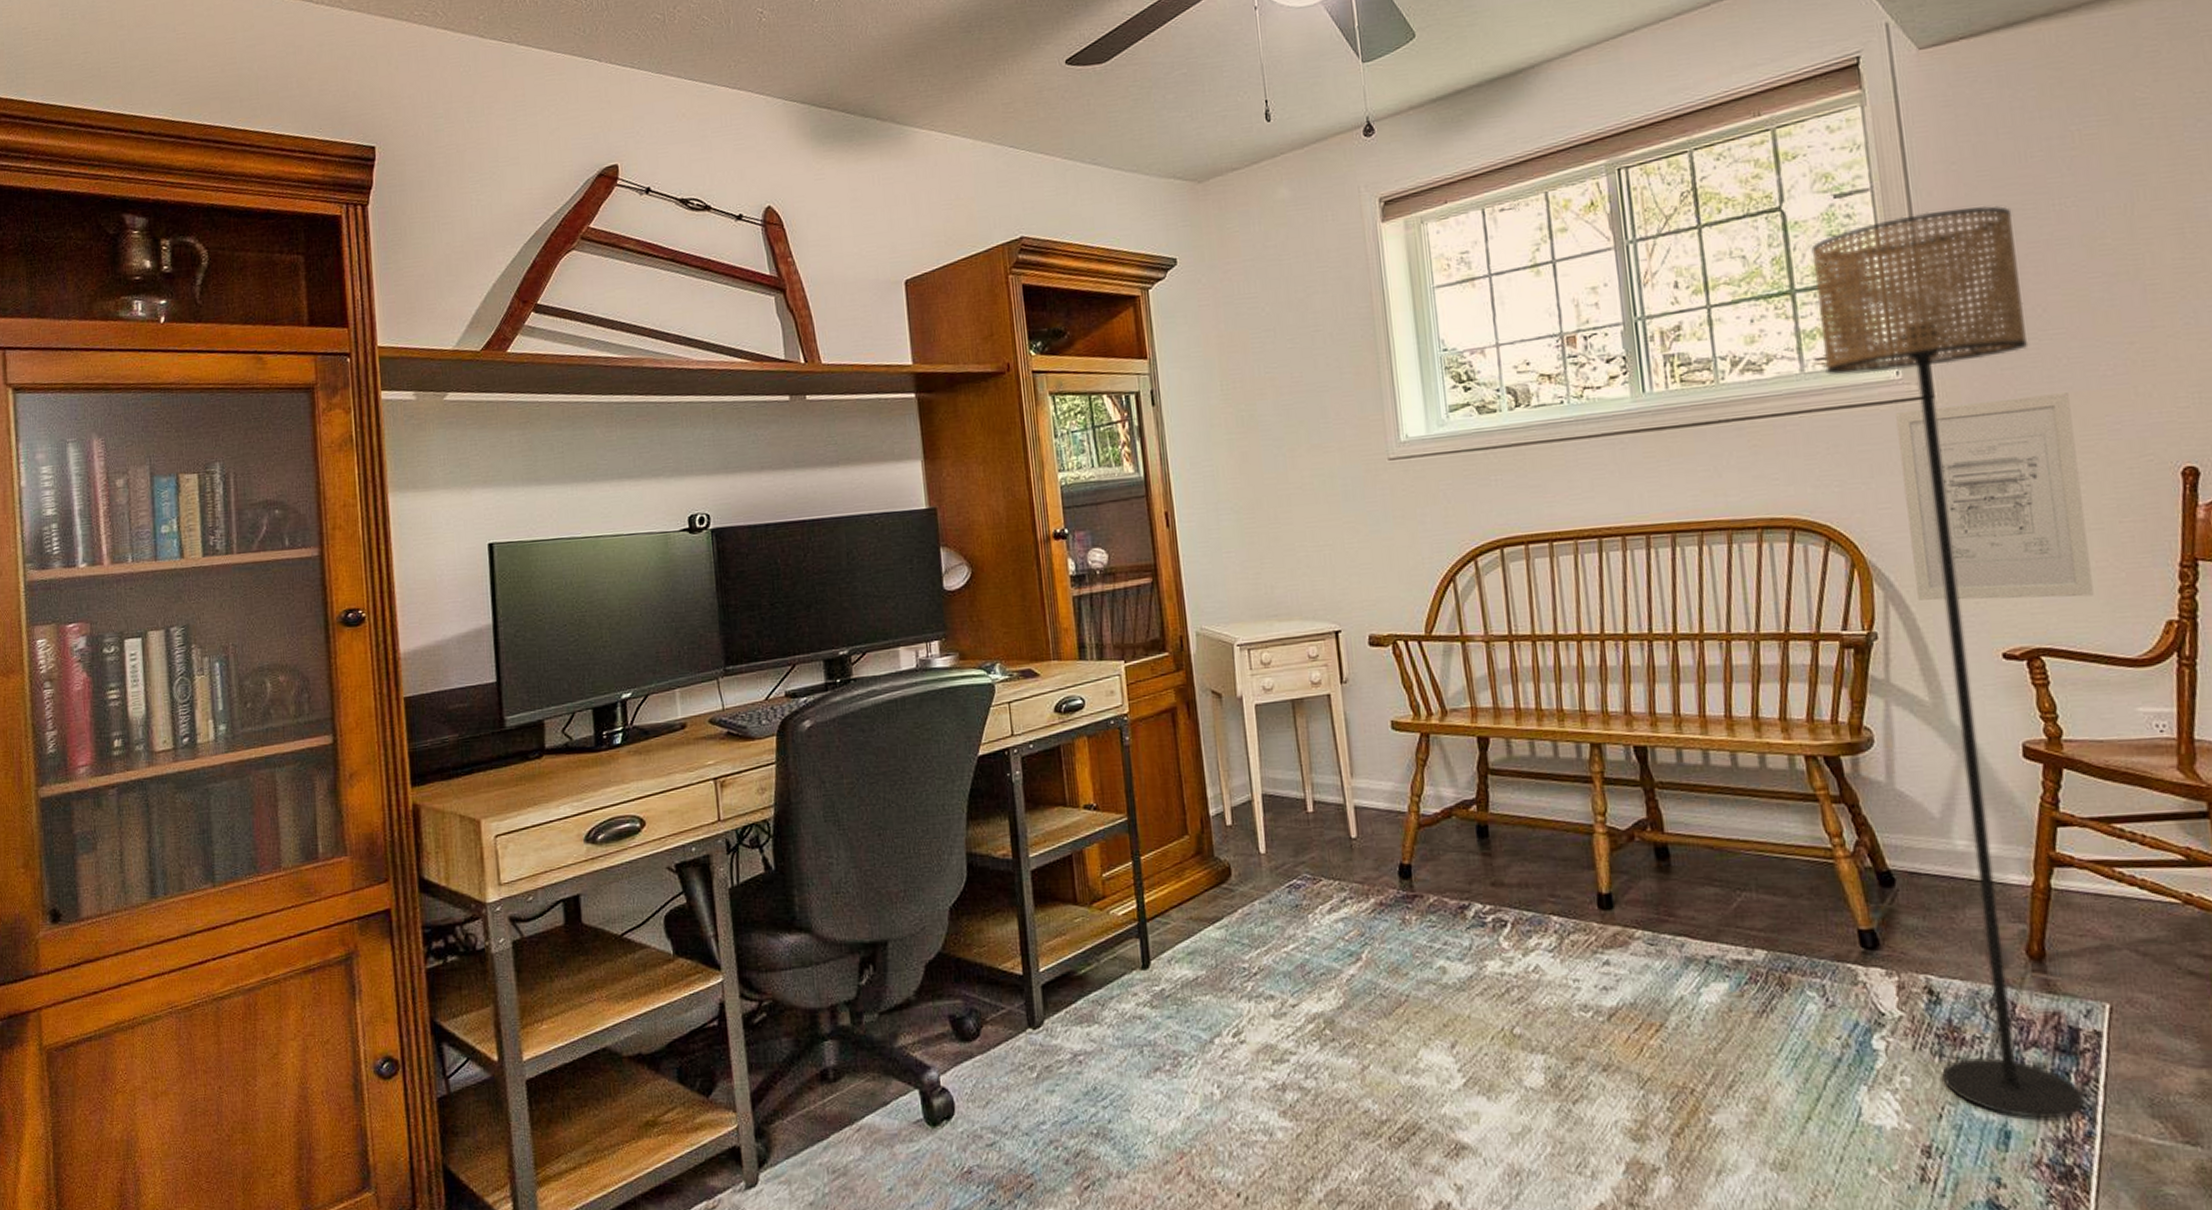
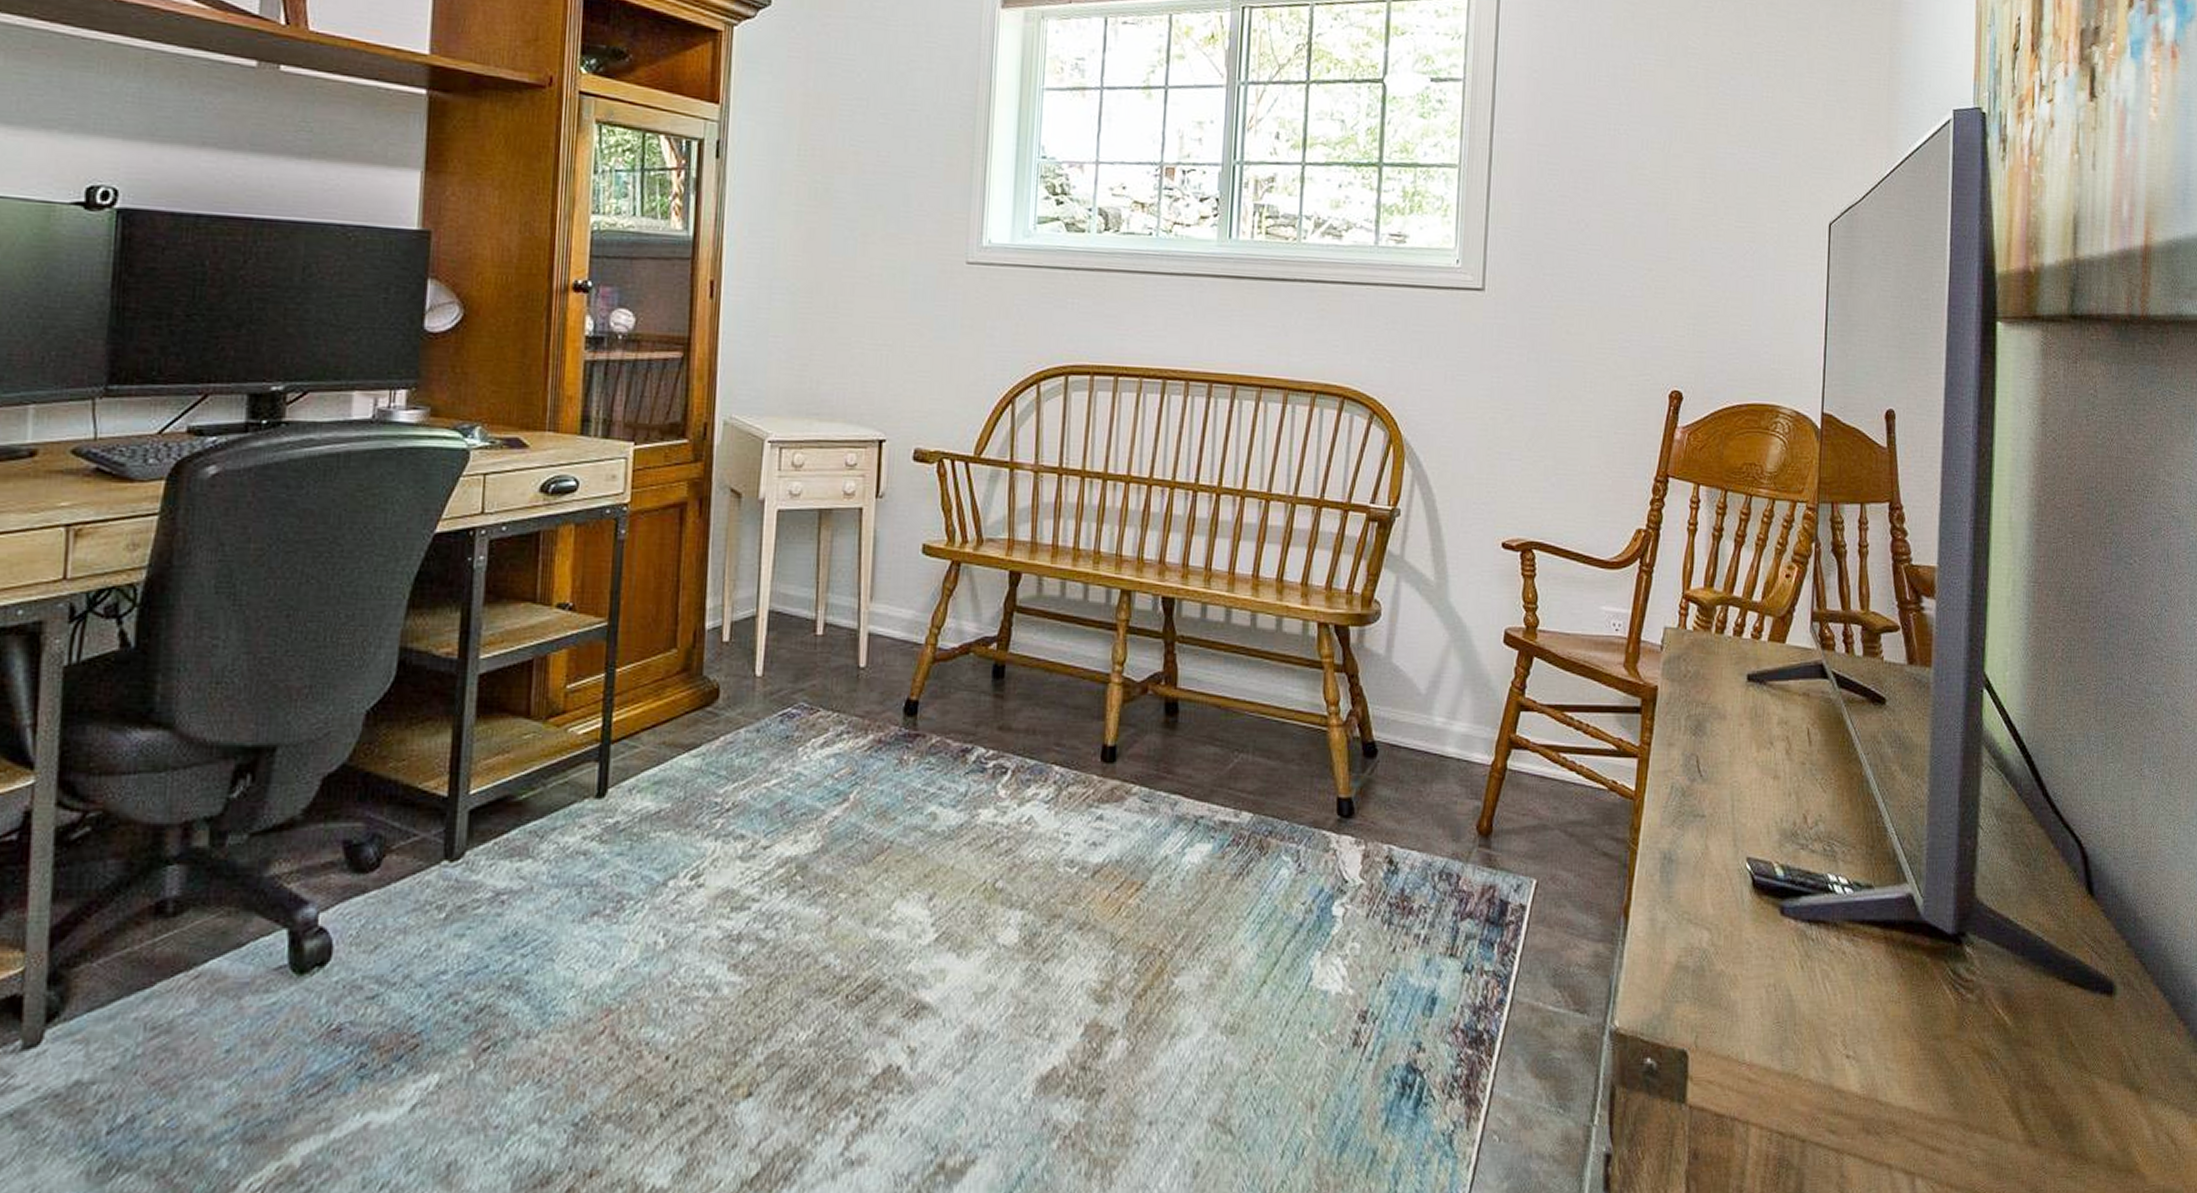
floor lamp: present [1811,205,2085,1118] -> none [1388,112,1576,986]
wall art: present [1896,392,2094,601] -> none [1440,299,1593,498]

